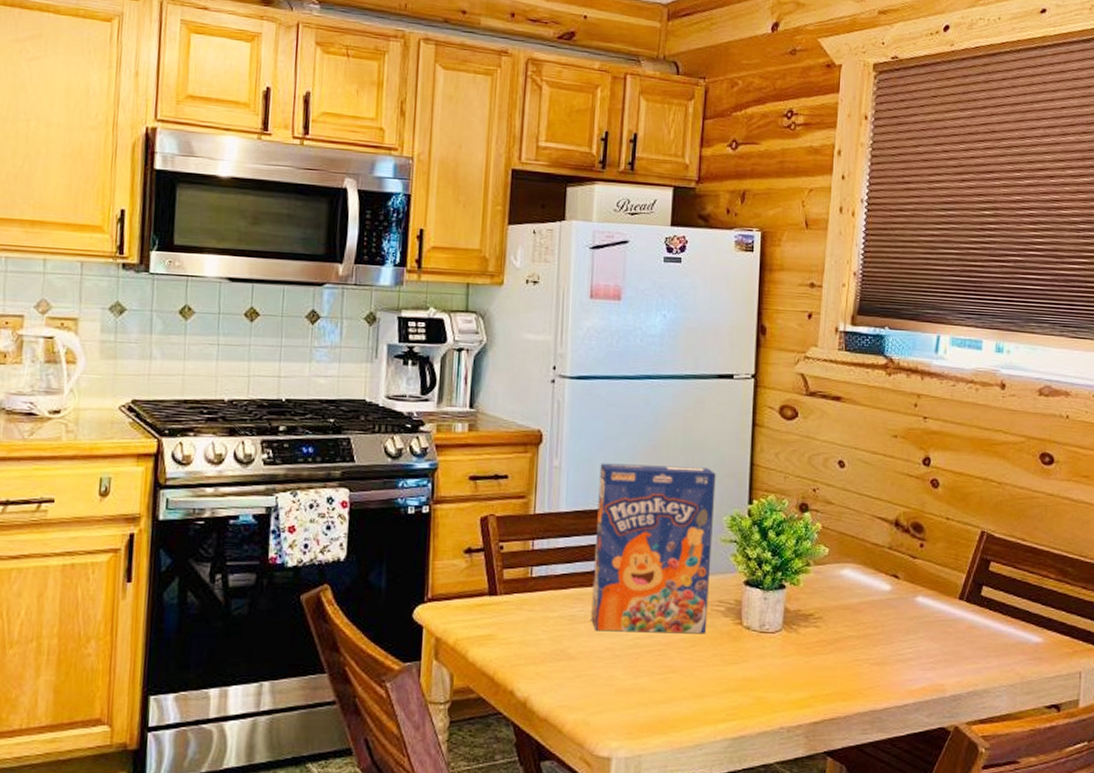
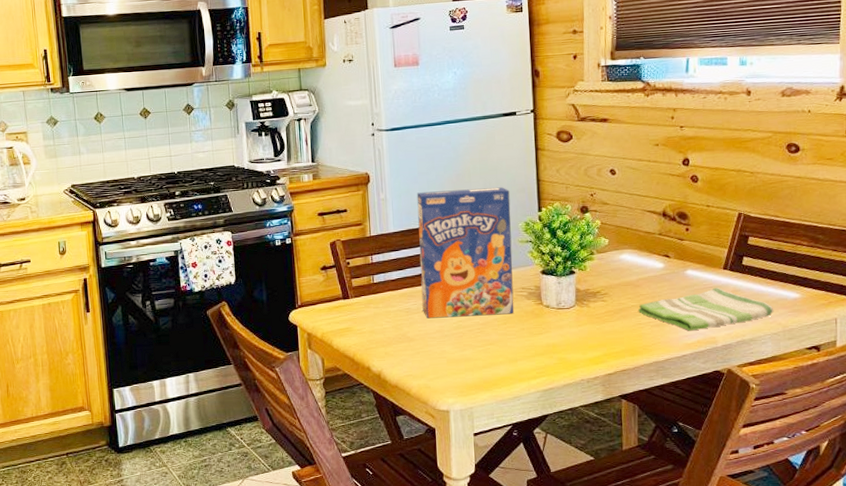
dish towel: none [855,622,1013,675] -> present [637,288,774,331]

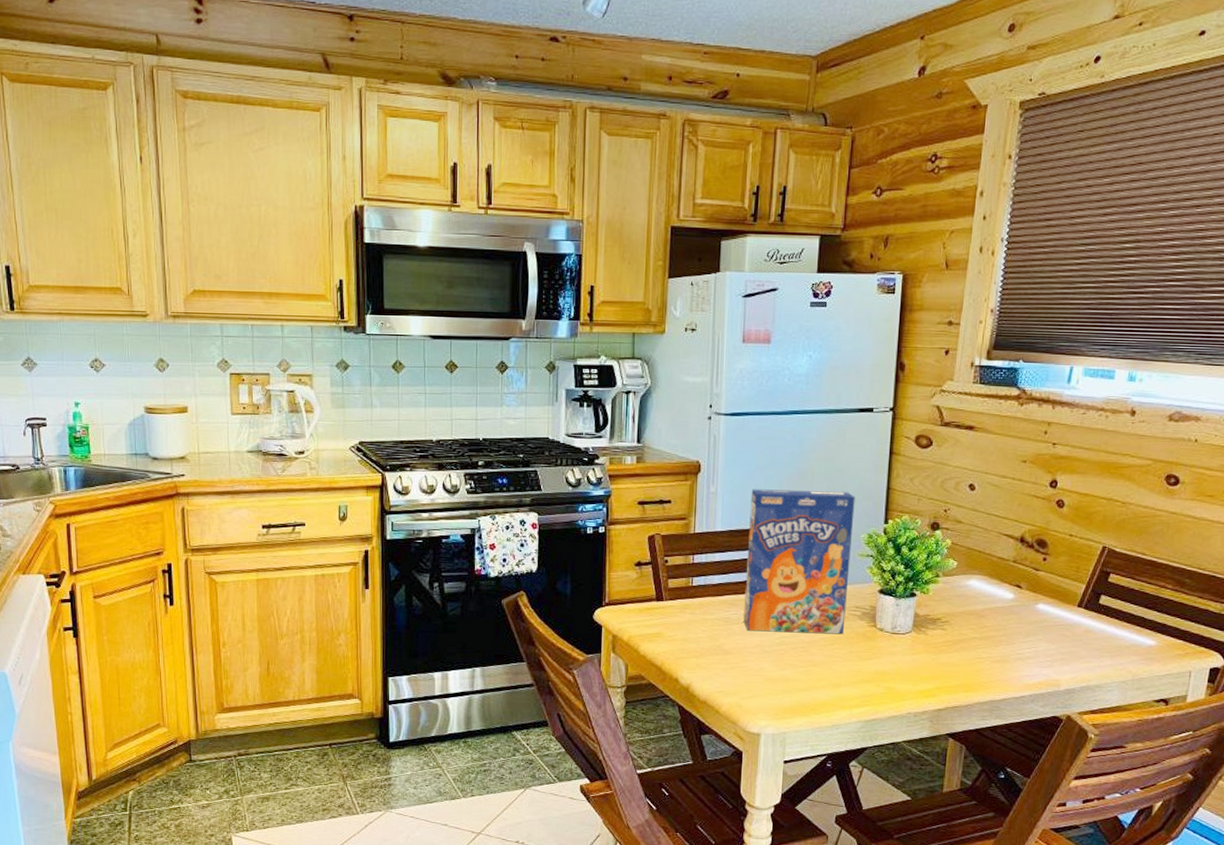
dish towel: present [637,288,774,331] -> none [978,626,1126,671]

